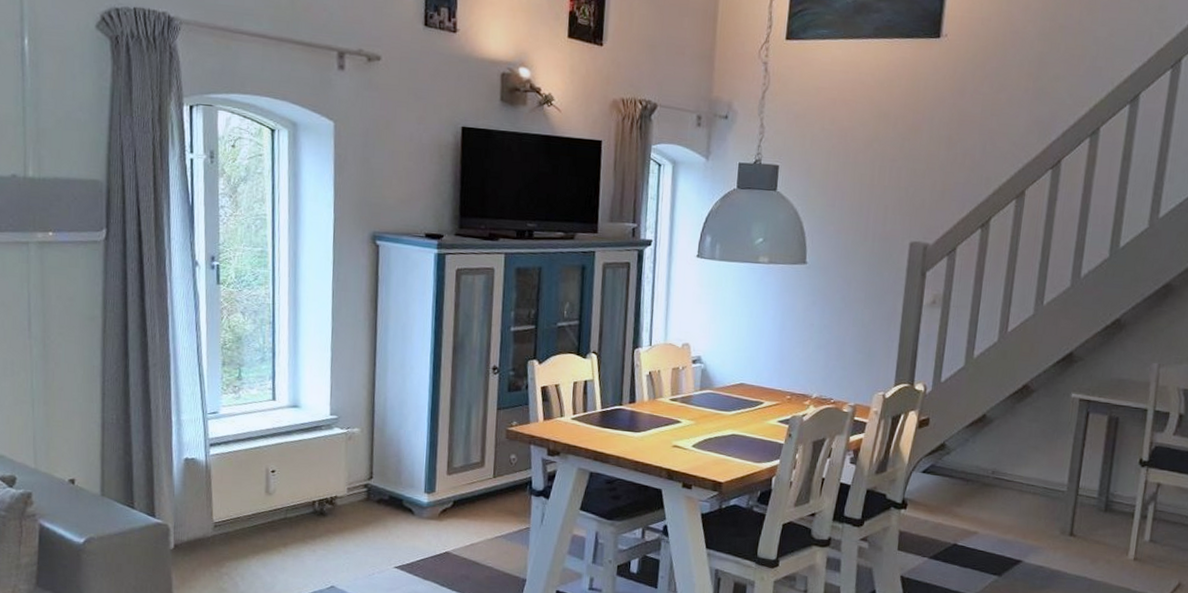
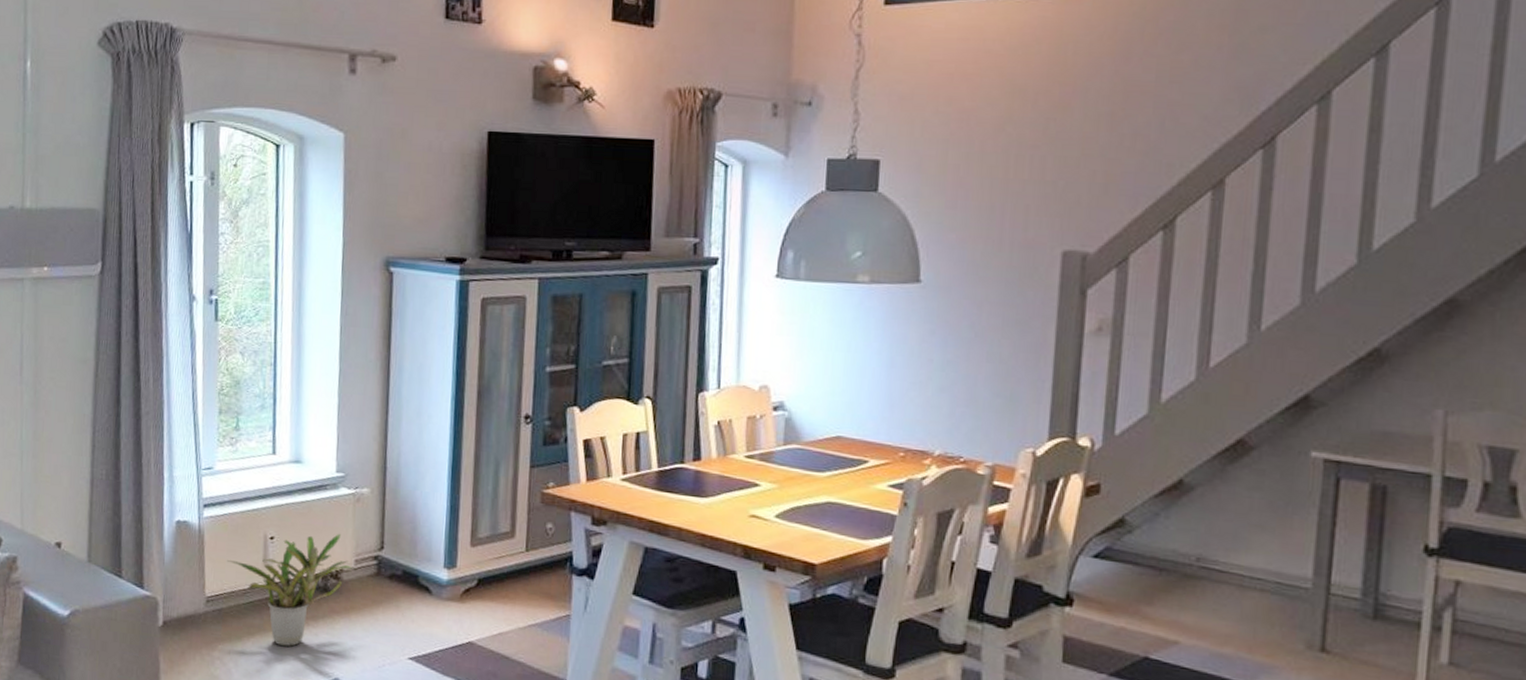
potted plant: none [233,466,350,562] -> present [227,533,357,647]

